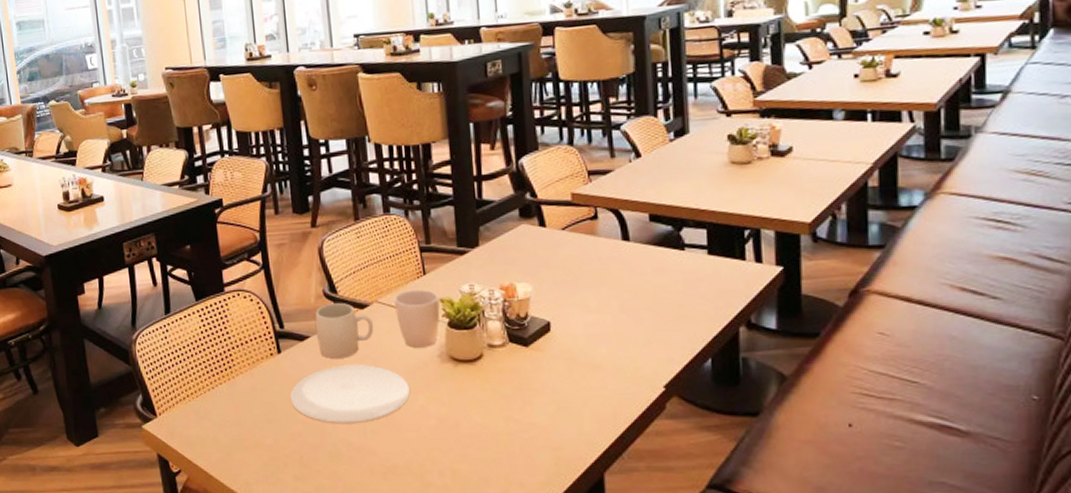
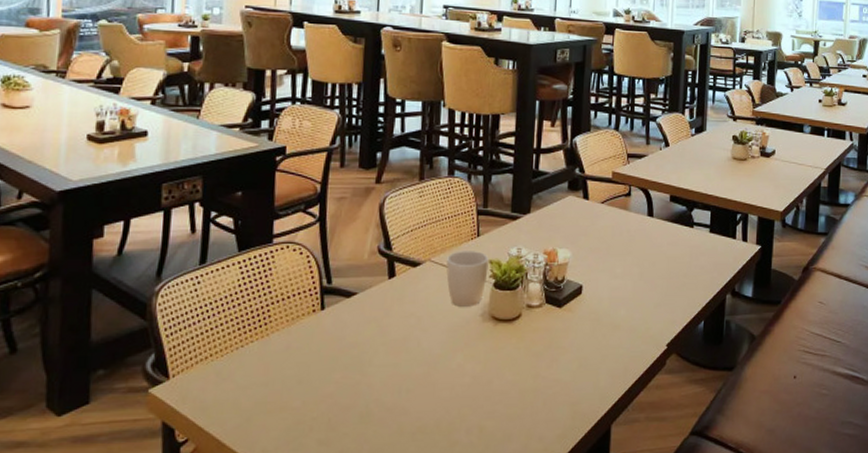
plate: present [290,365,410,424] -> none [326,323,450,384]
mug: present [315,302,374,358] -> none [364,259,424,316]

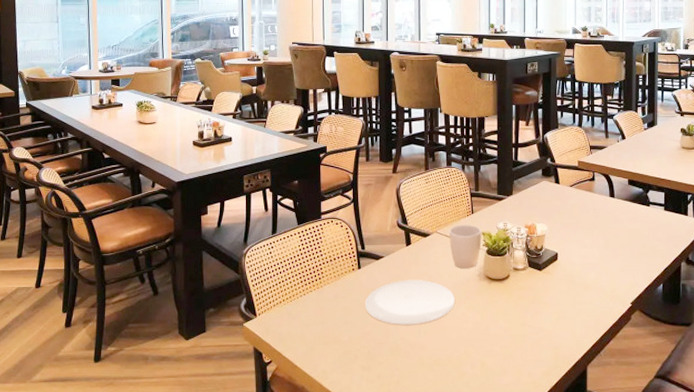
plate: none [326,323,450,384] -> present [364,280,455,326]

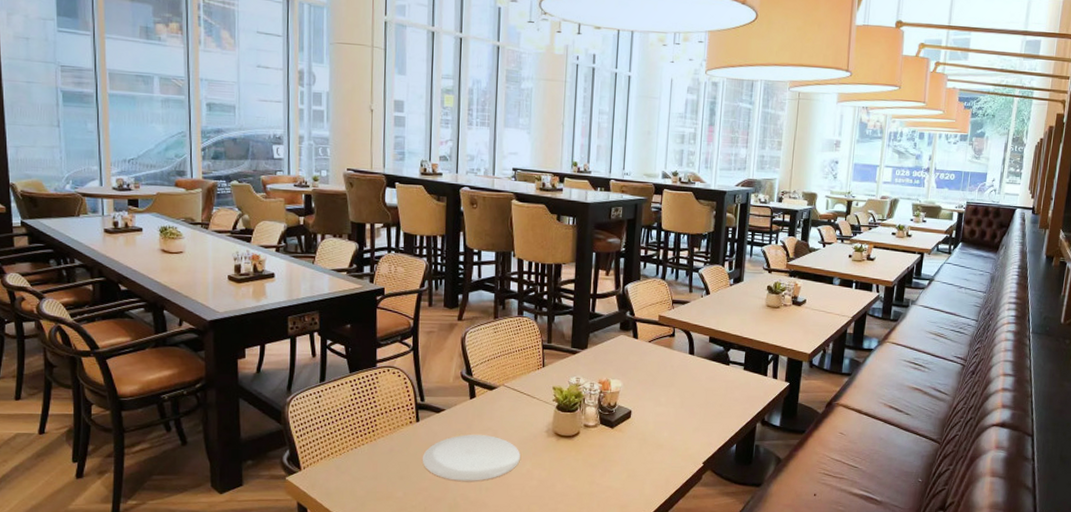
cup: present [449,225,482,268] -> none [517,378,552,424]

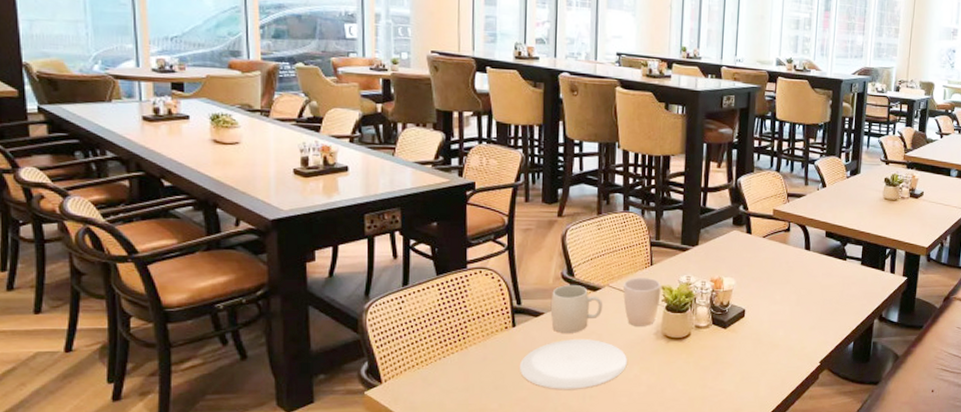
mug: none [450,383,499,429] -> present [550,284,603,333]
cup: none [517,378,552,424] -> present [623,278,661,326]

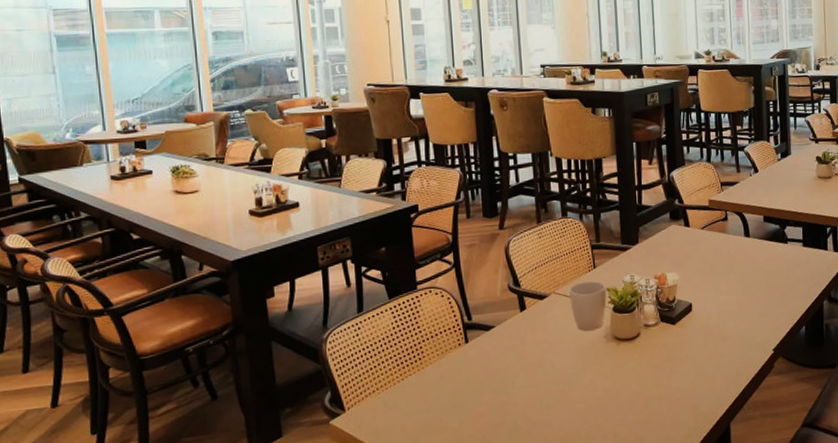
plate: present [519,339,627,390] -> none [475,348,580,403]
mug: present [550,284,603,333] -> none [500,294,552,345]

